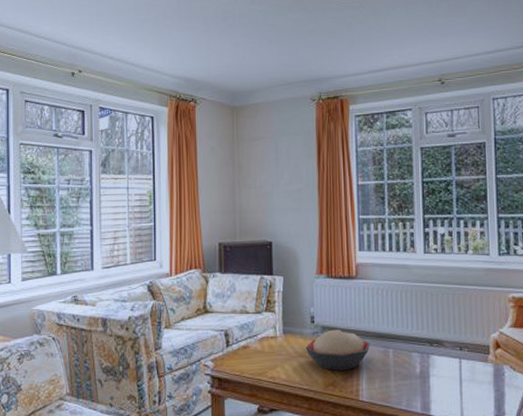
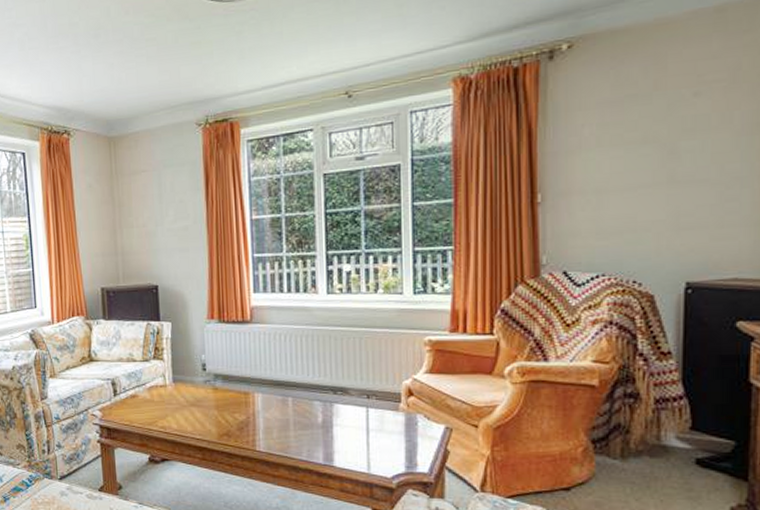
decorative bowl: present [305,329,371,371] -> none [197,377,268,420]

